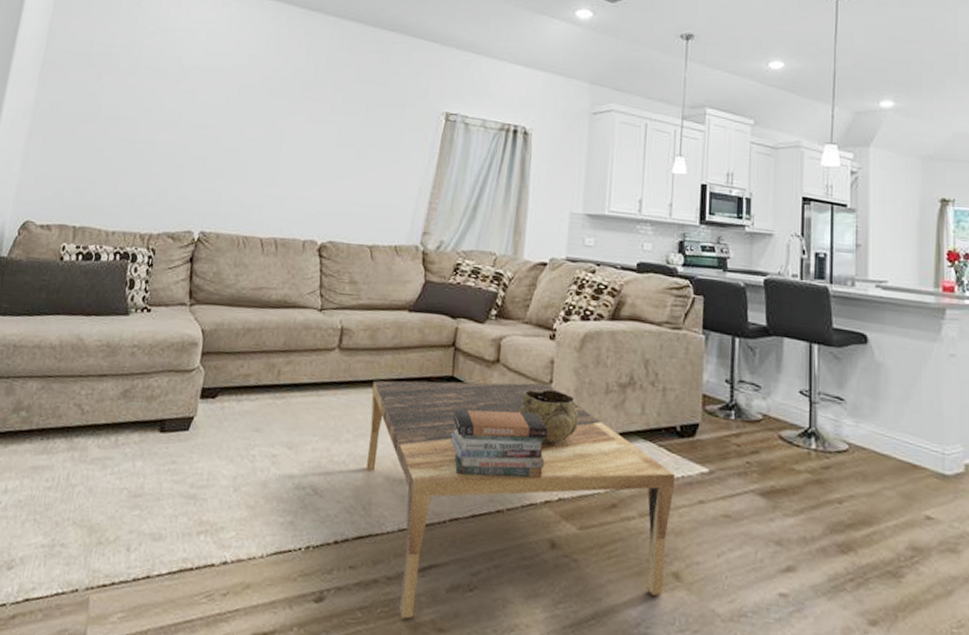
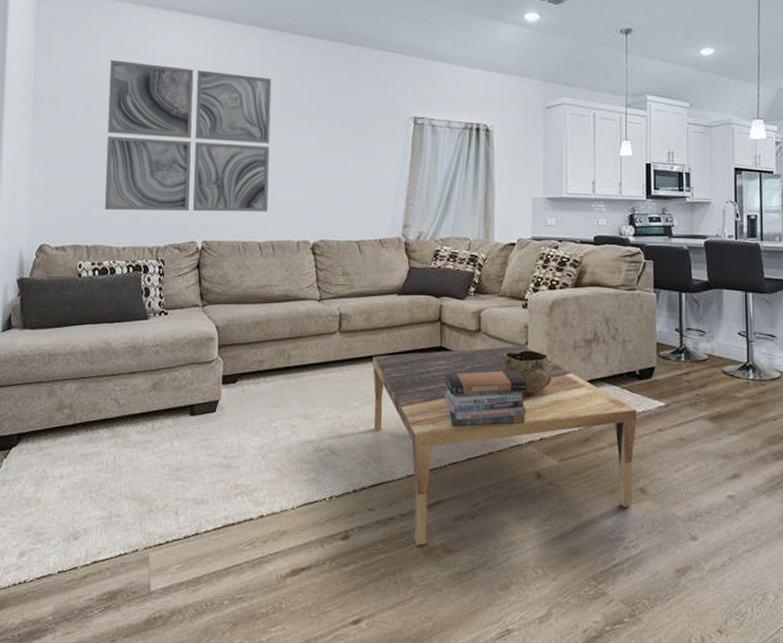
wall art: none [99,27,297,205] -> present [104,59,272,212]

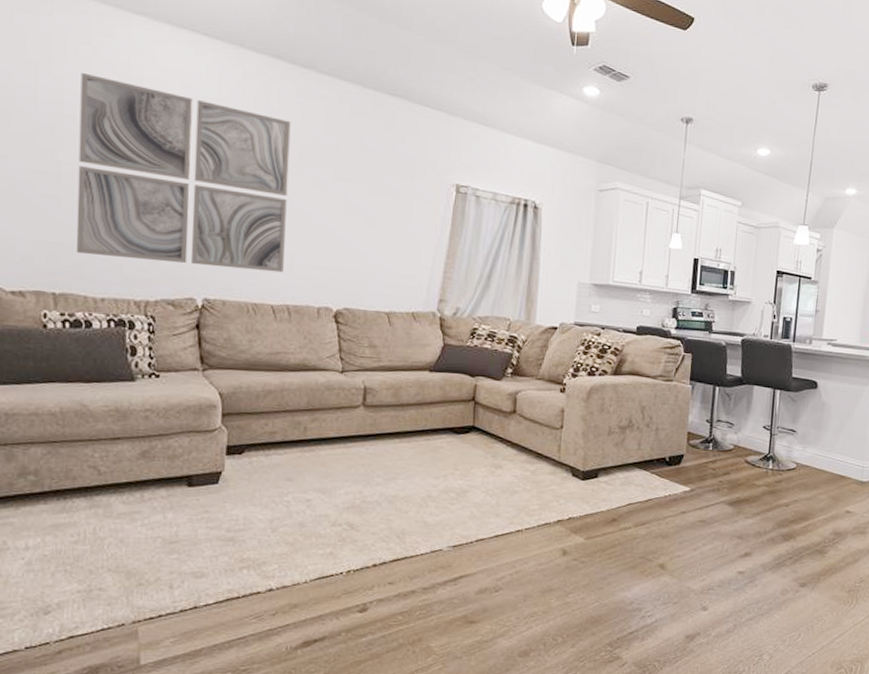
coffee table: present [372,345,637,546] -> none [397,428,663,617]
book stack: present [444,370,527,428] -> none [474,452,560,506]
decorative bowl: present [500,350,552,395] -> none [533,433,586,477]

